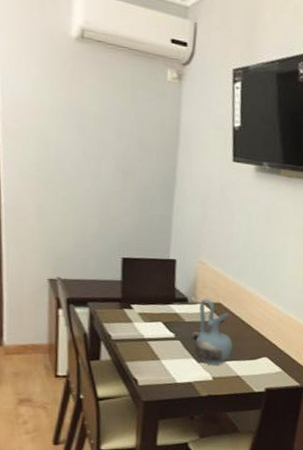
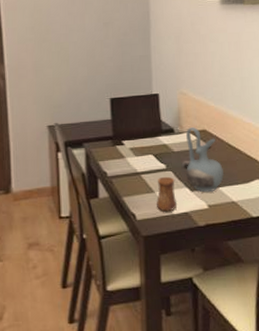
cup: none [161,345,183,380] -> present [156,176,178,212]

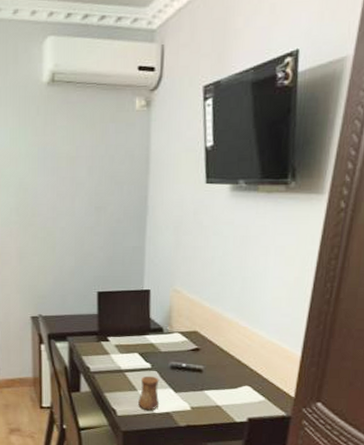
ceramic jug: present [185,127,224,193] -> none [170,328,211,395]

